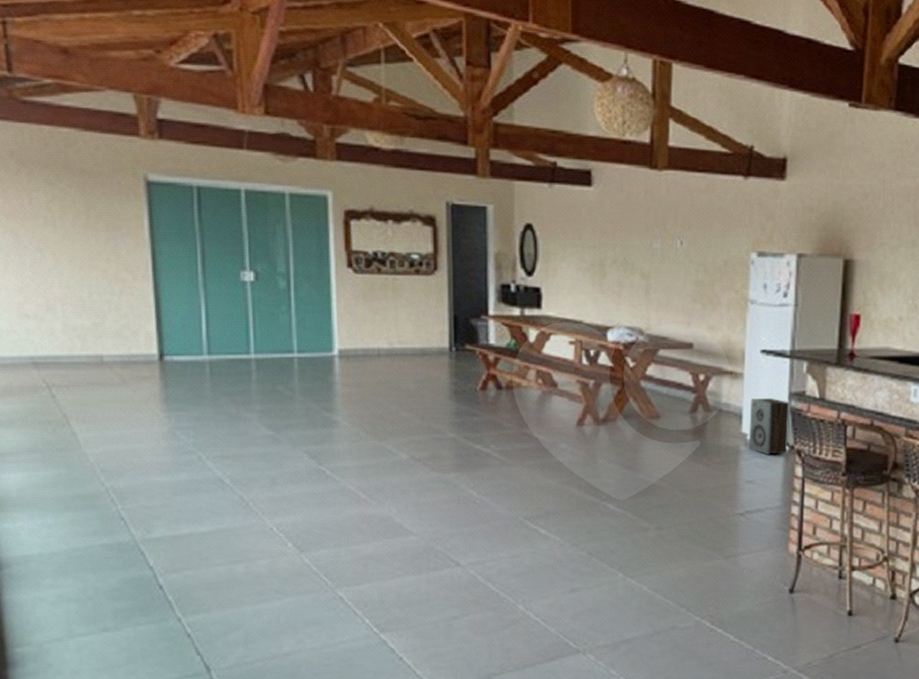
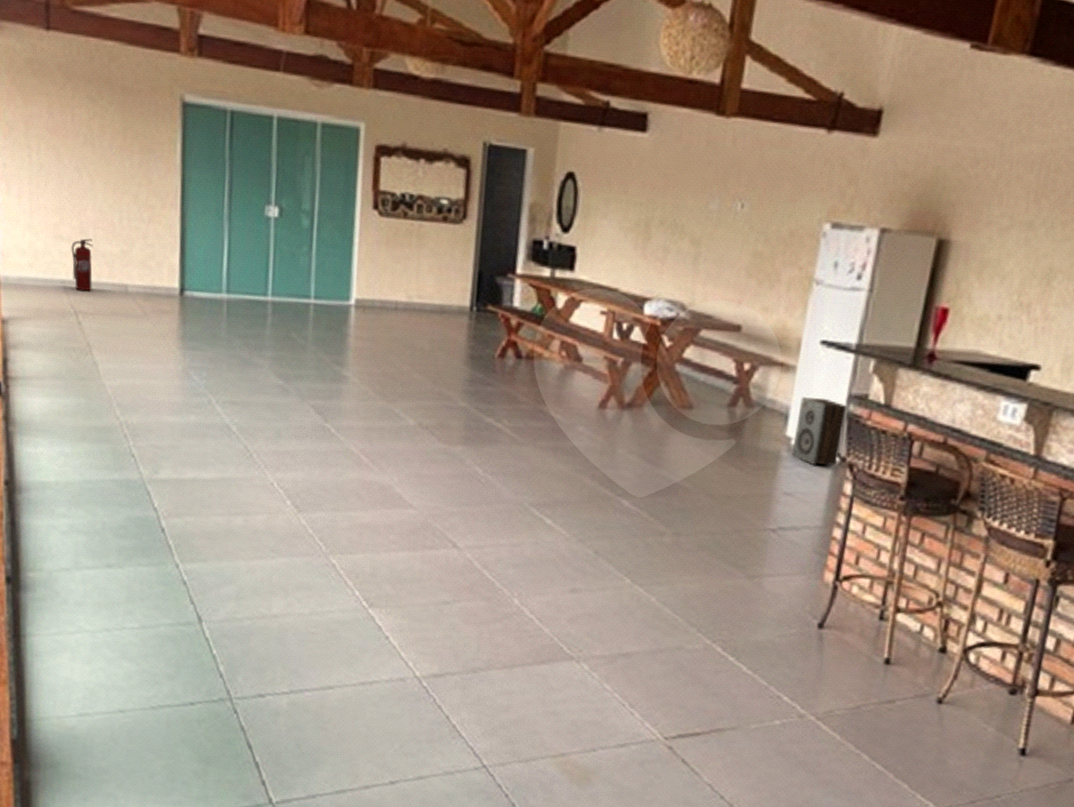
fire extinguisher: none [38,314,65,366] -> present [71,238,94,292]

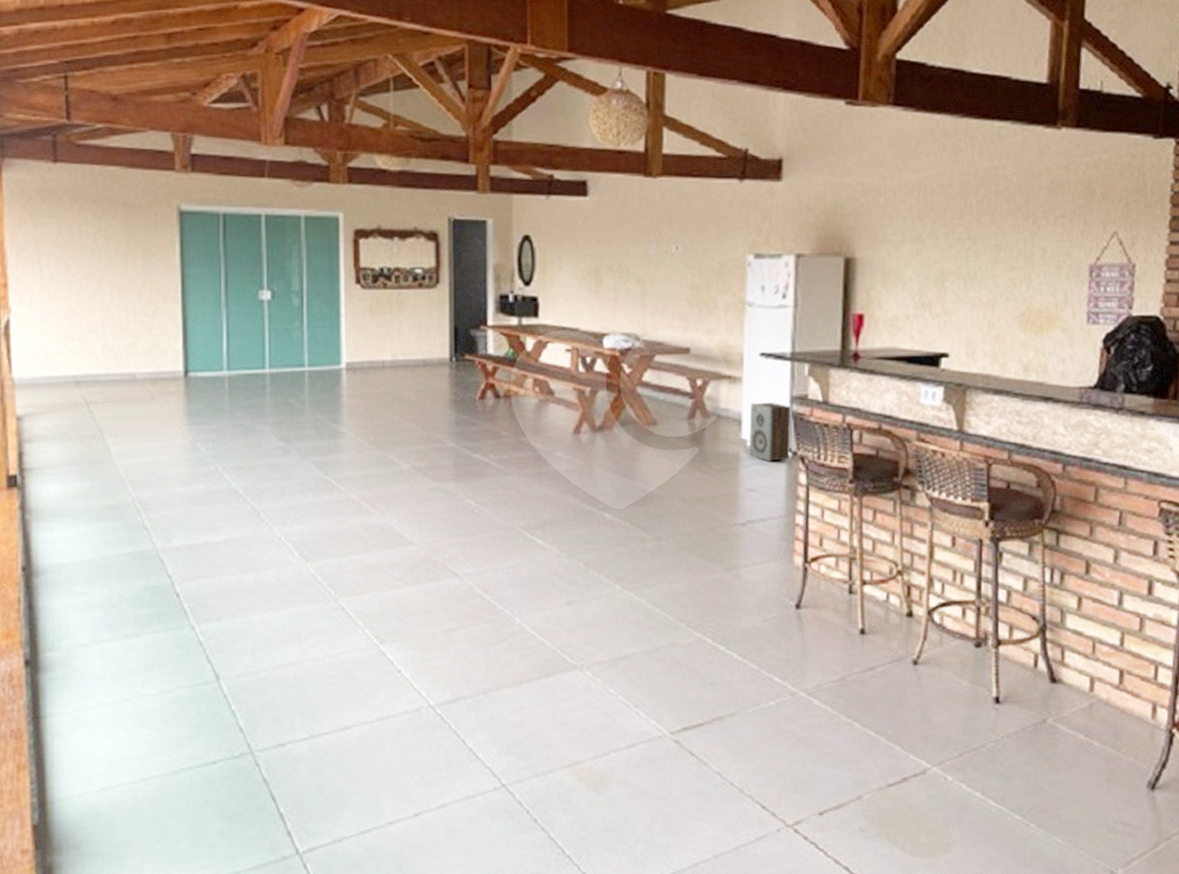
fire extinguisher: present [71,238,94,292] -> none [81,336,102,384]

